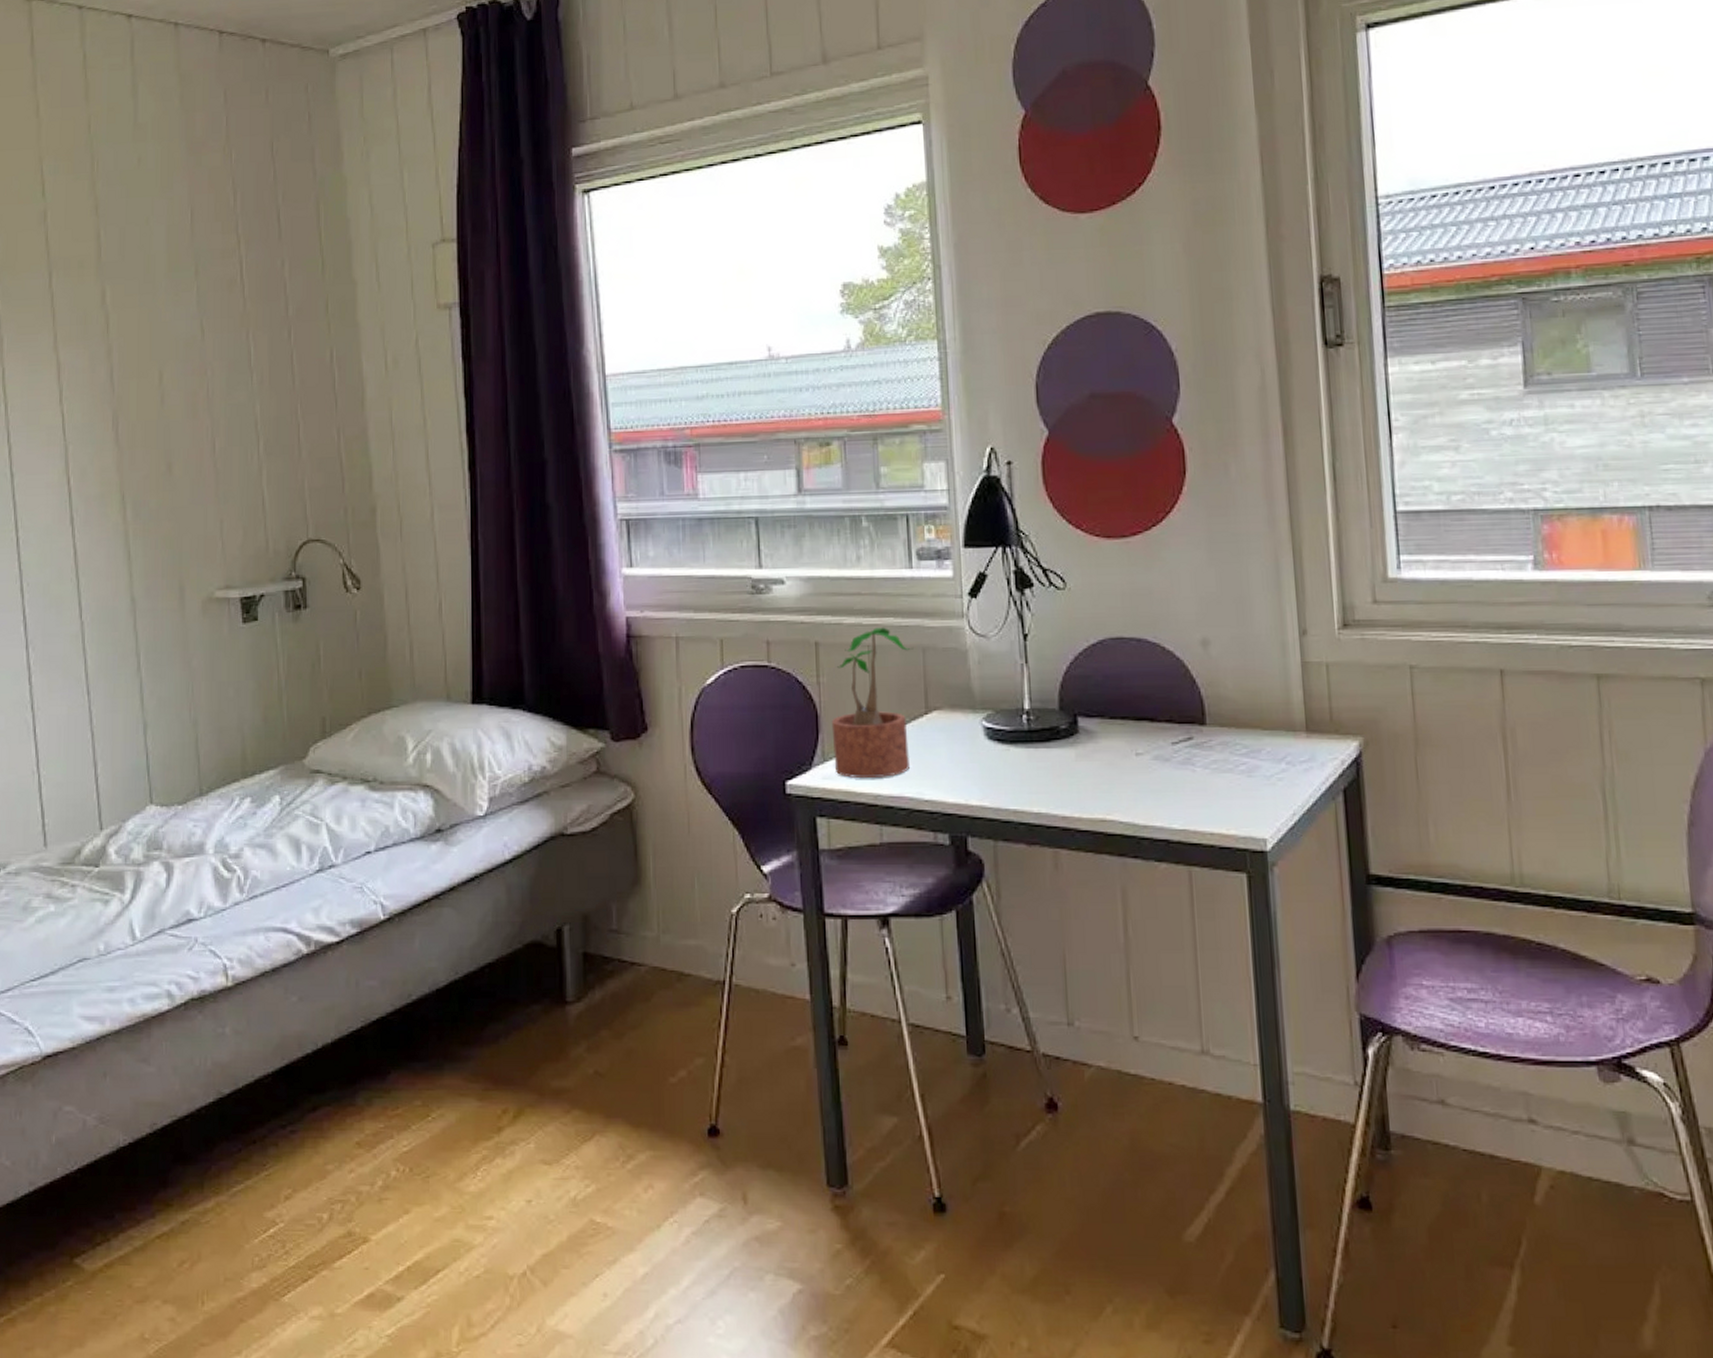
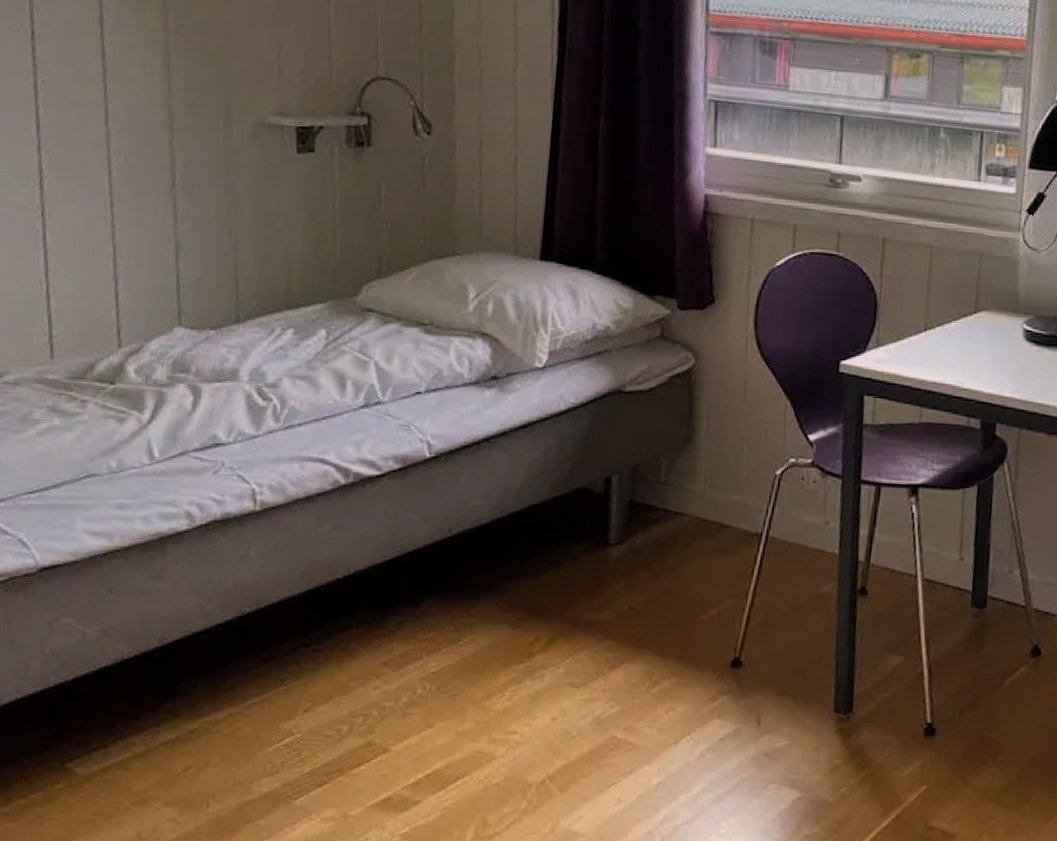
potted plant: present [831,627,914,779] -> none [886,231,972,366]

